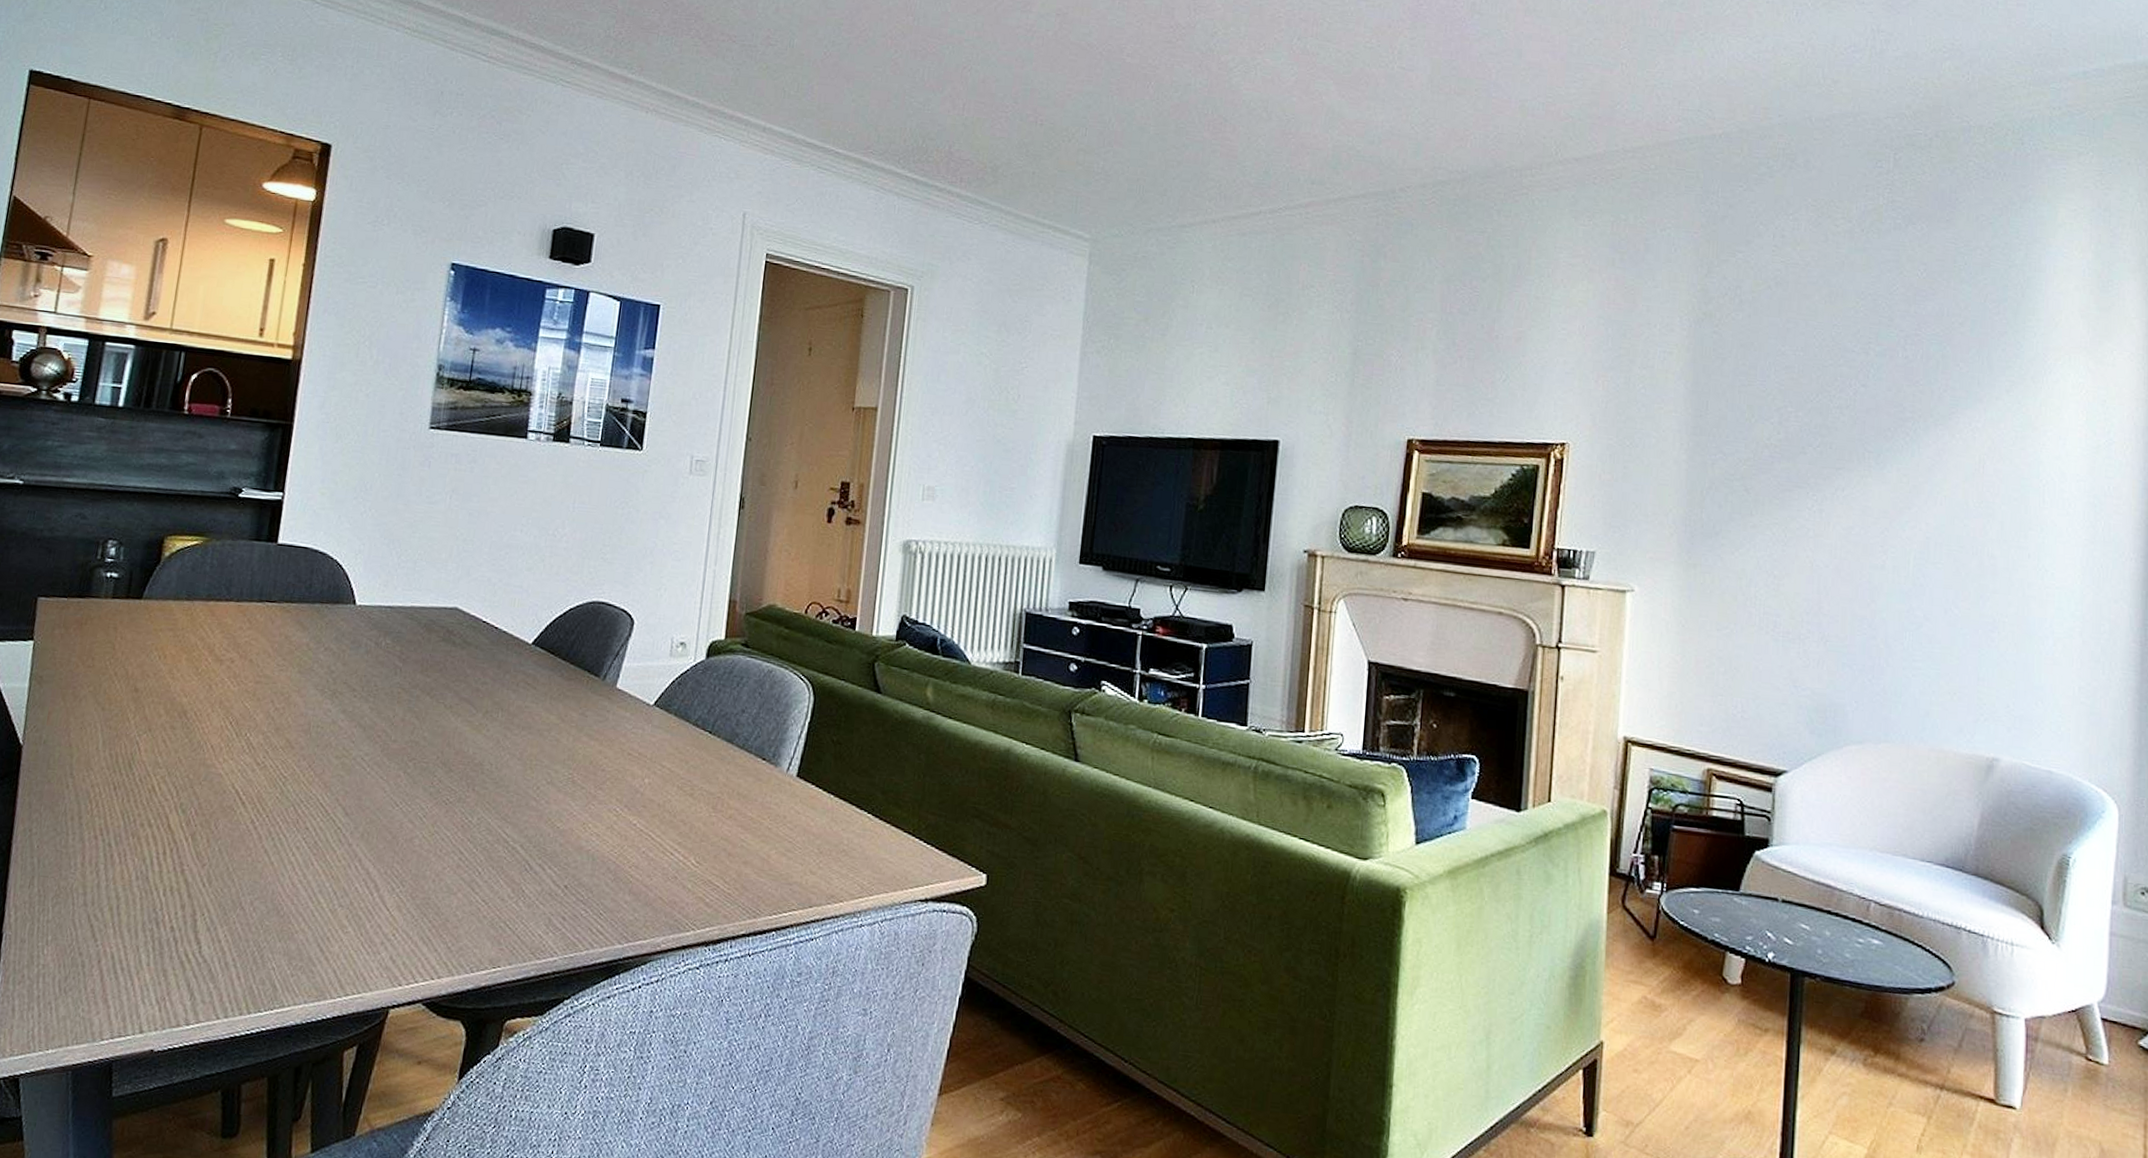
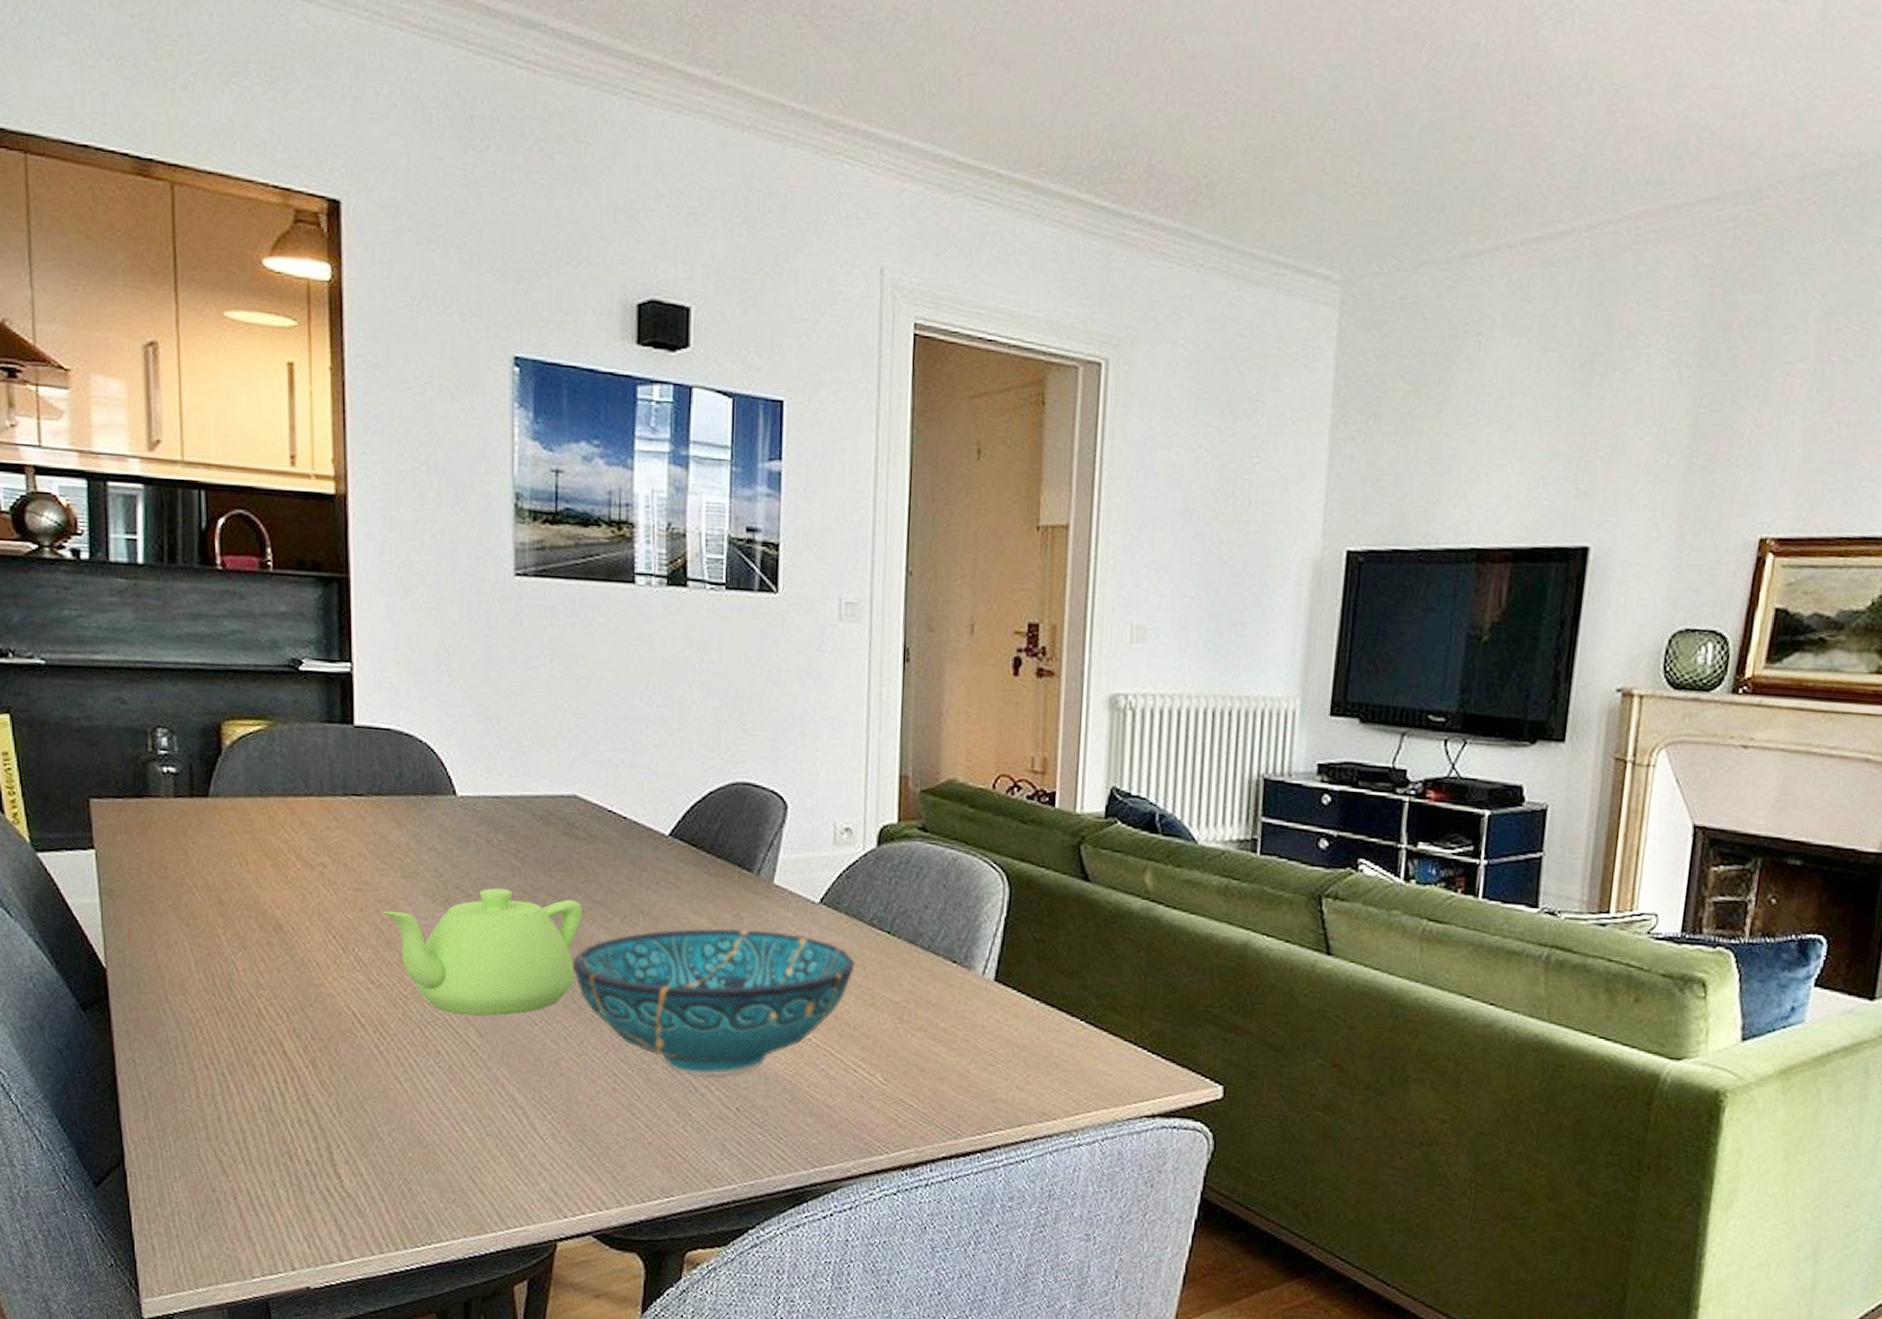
teapot: none [277,684,451,797] -> present [383,888,582,1016]
decorative bowl: none [435,724,680,856] -> present [572,928,856,1076]

